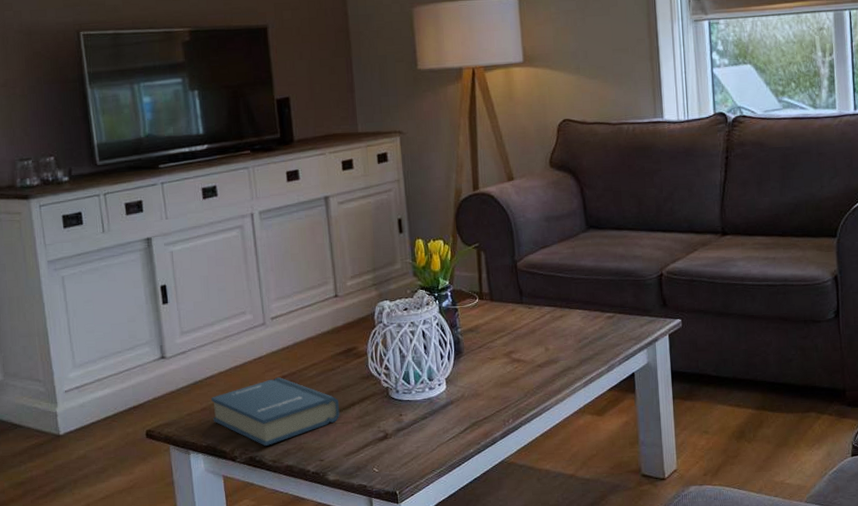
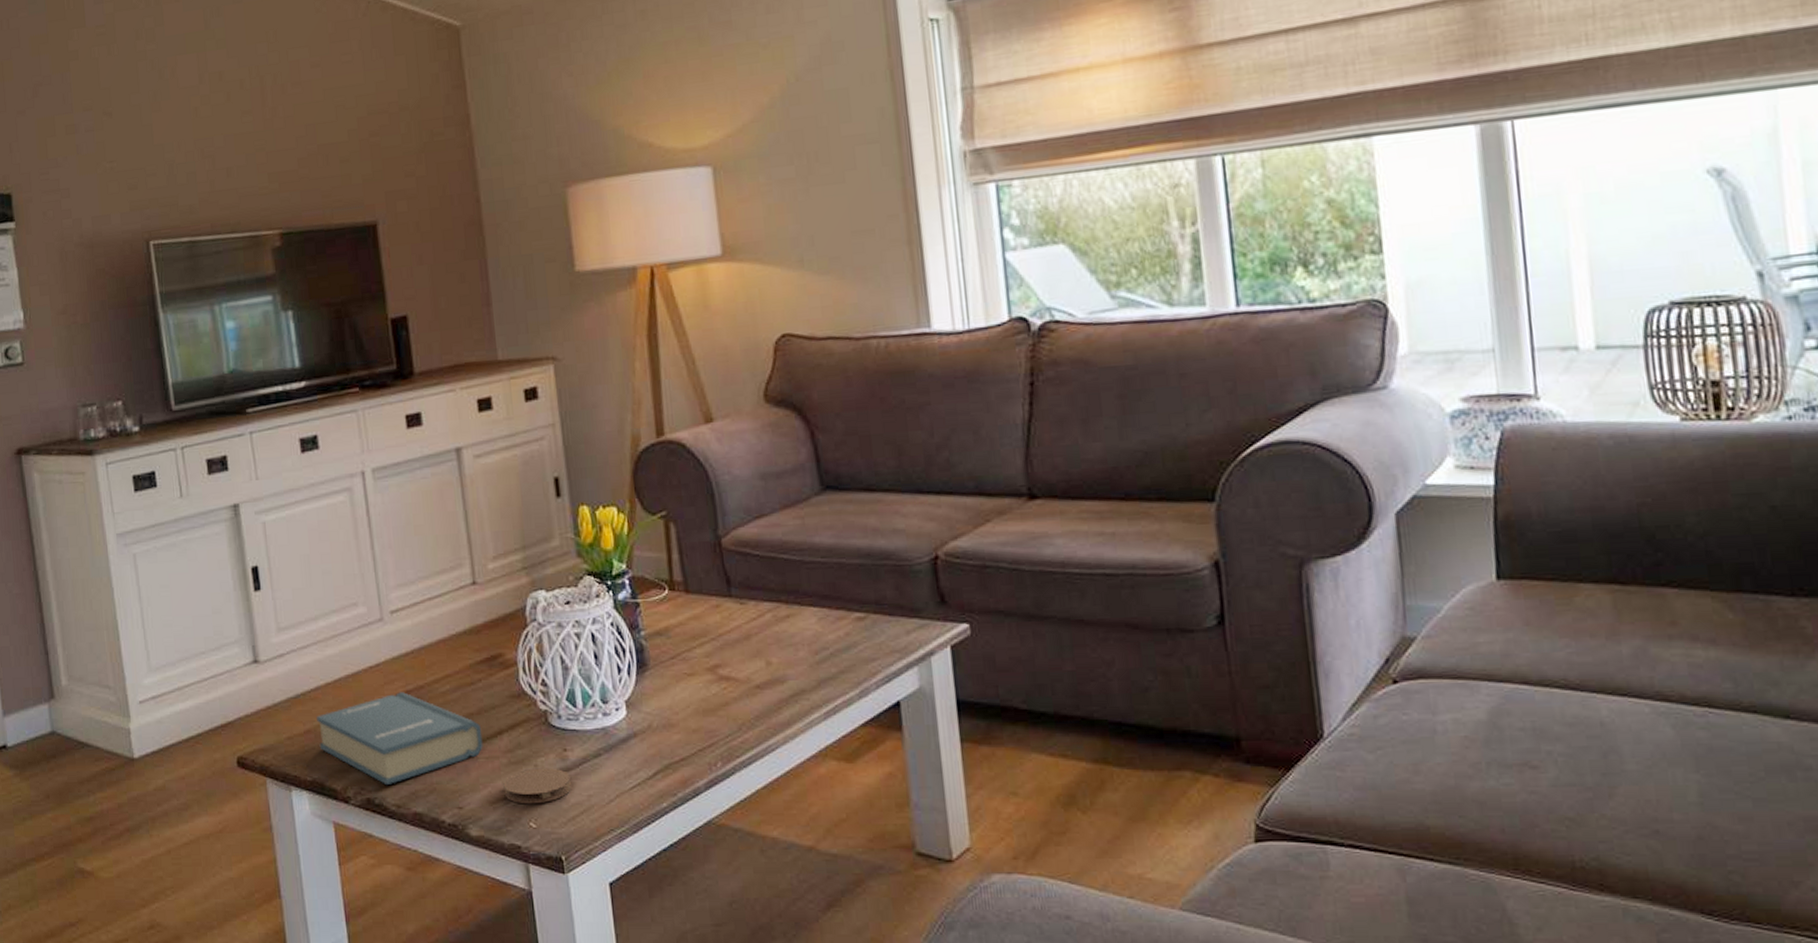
coaster: none [354,428,406,455] -> present [503,768,573,804]

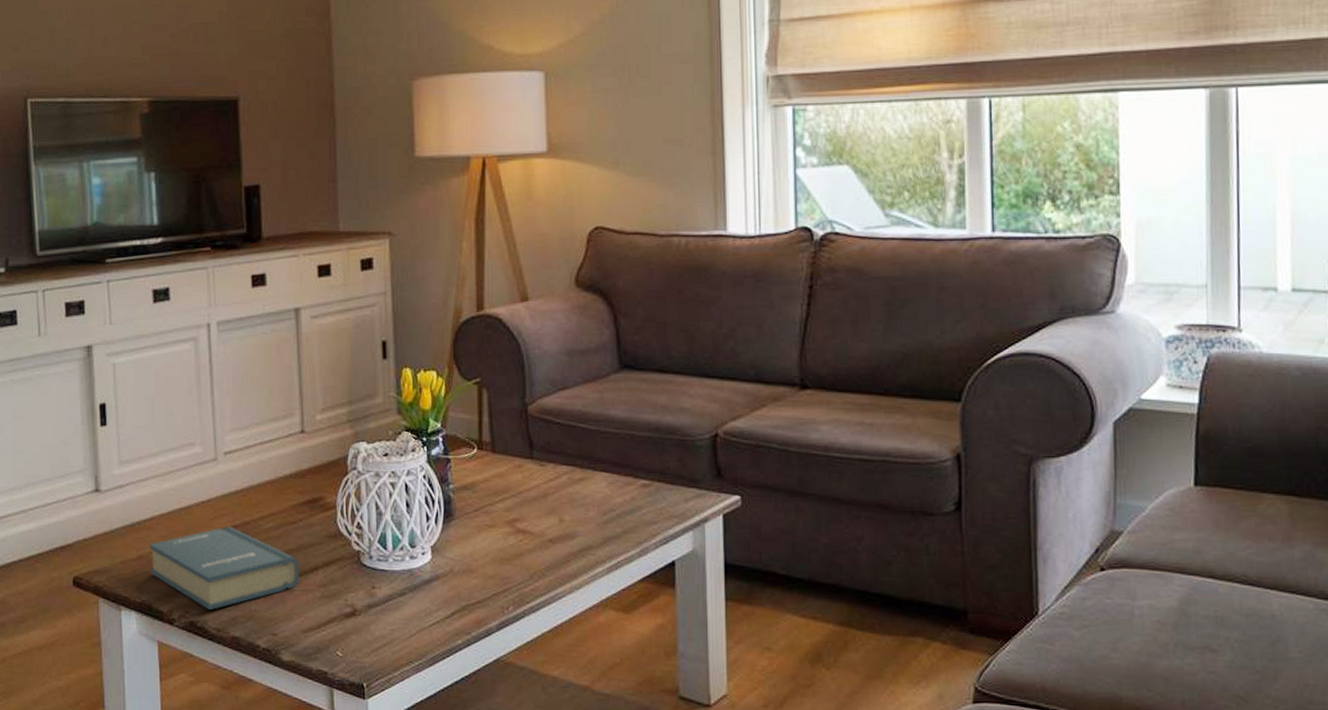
coaster: present [503,768,573,804] -> none [315,602,378,635]

